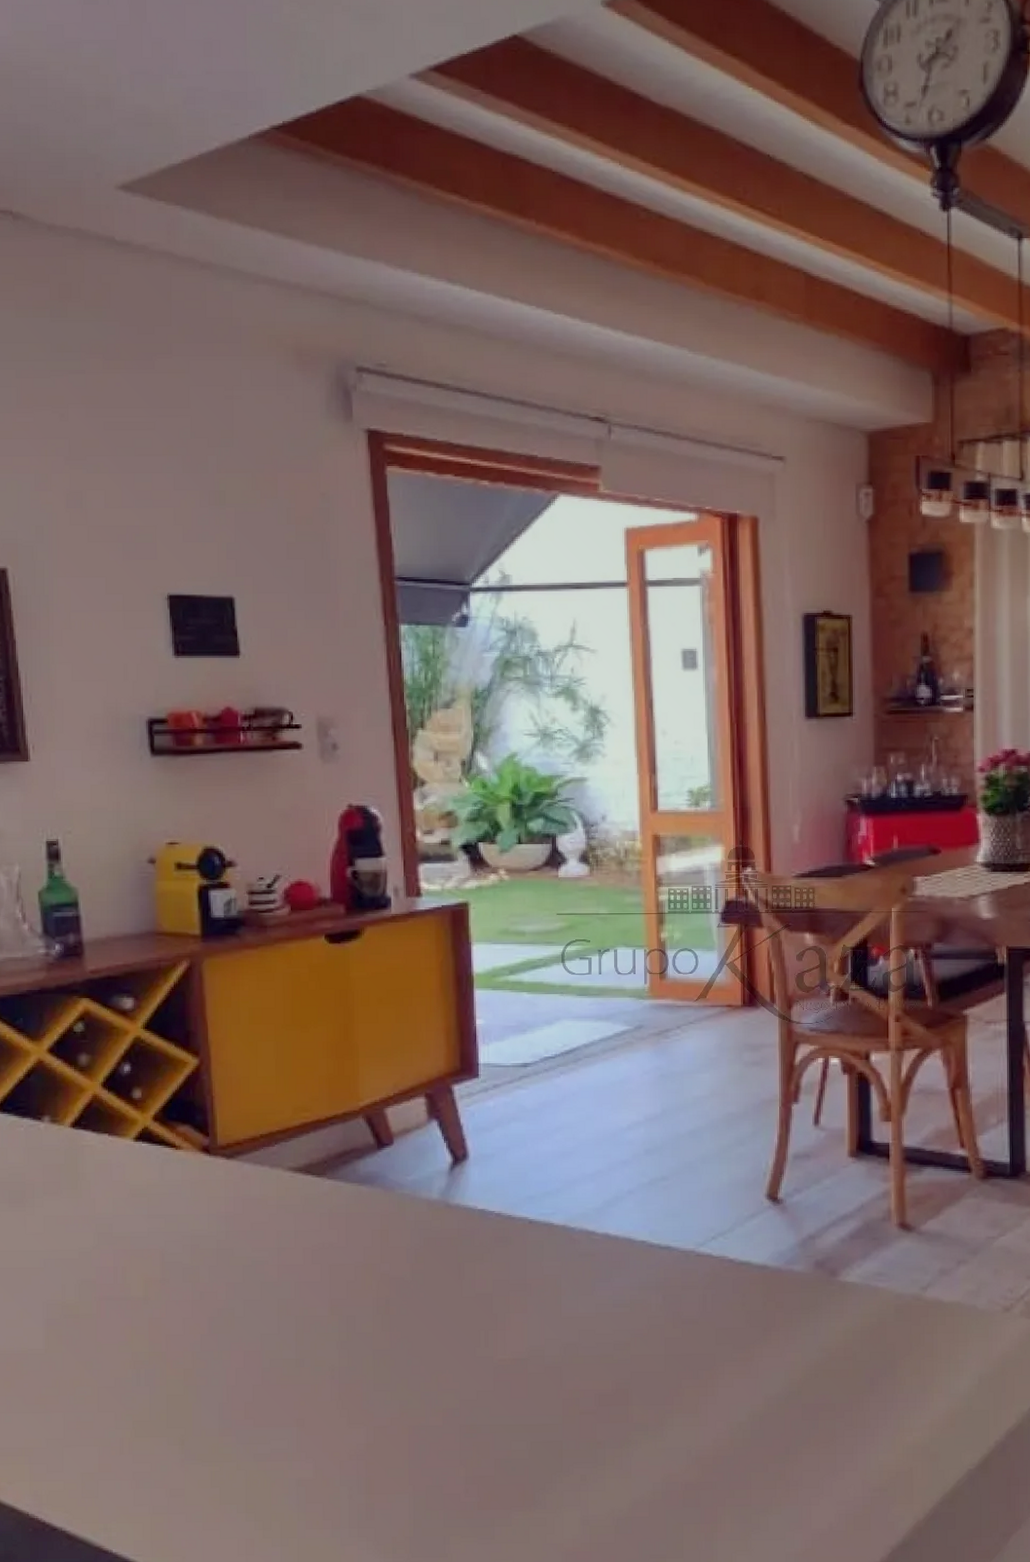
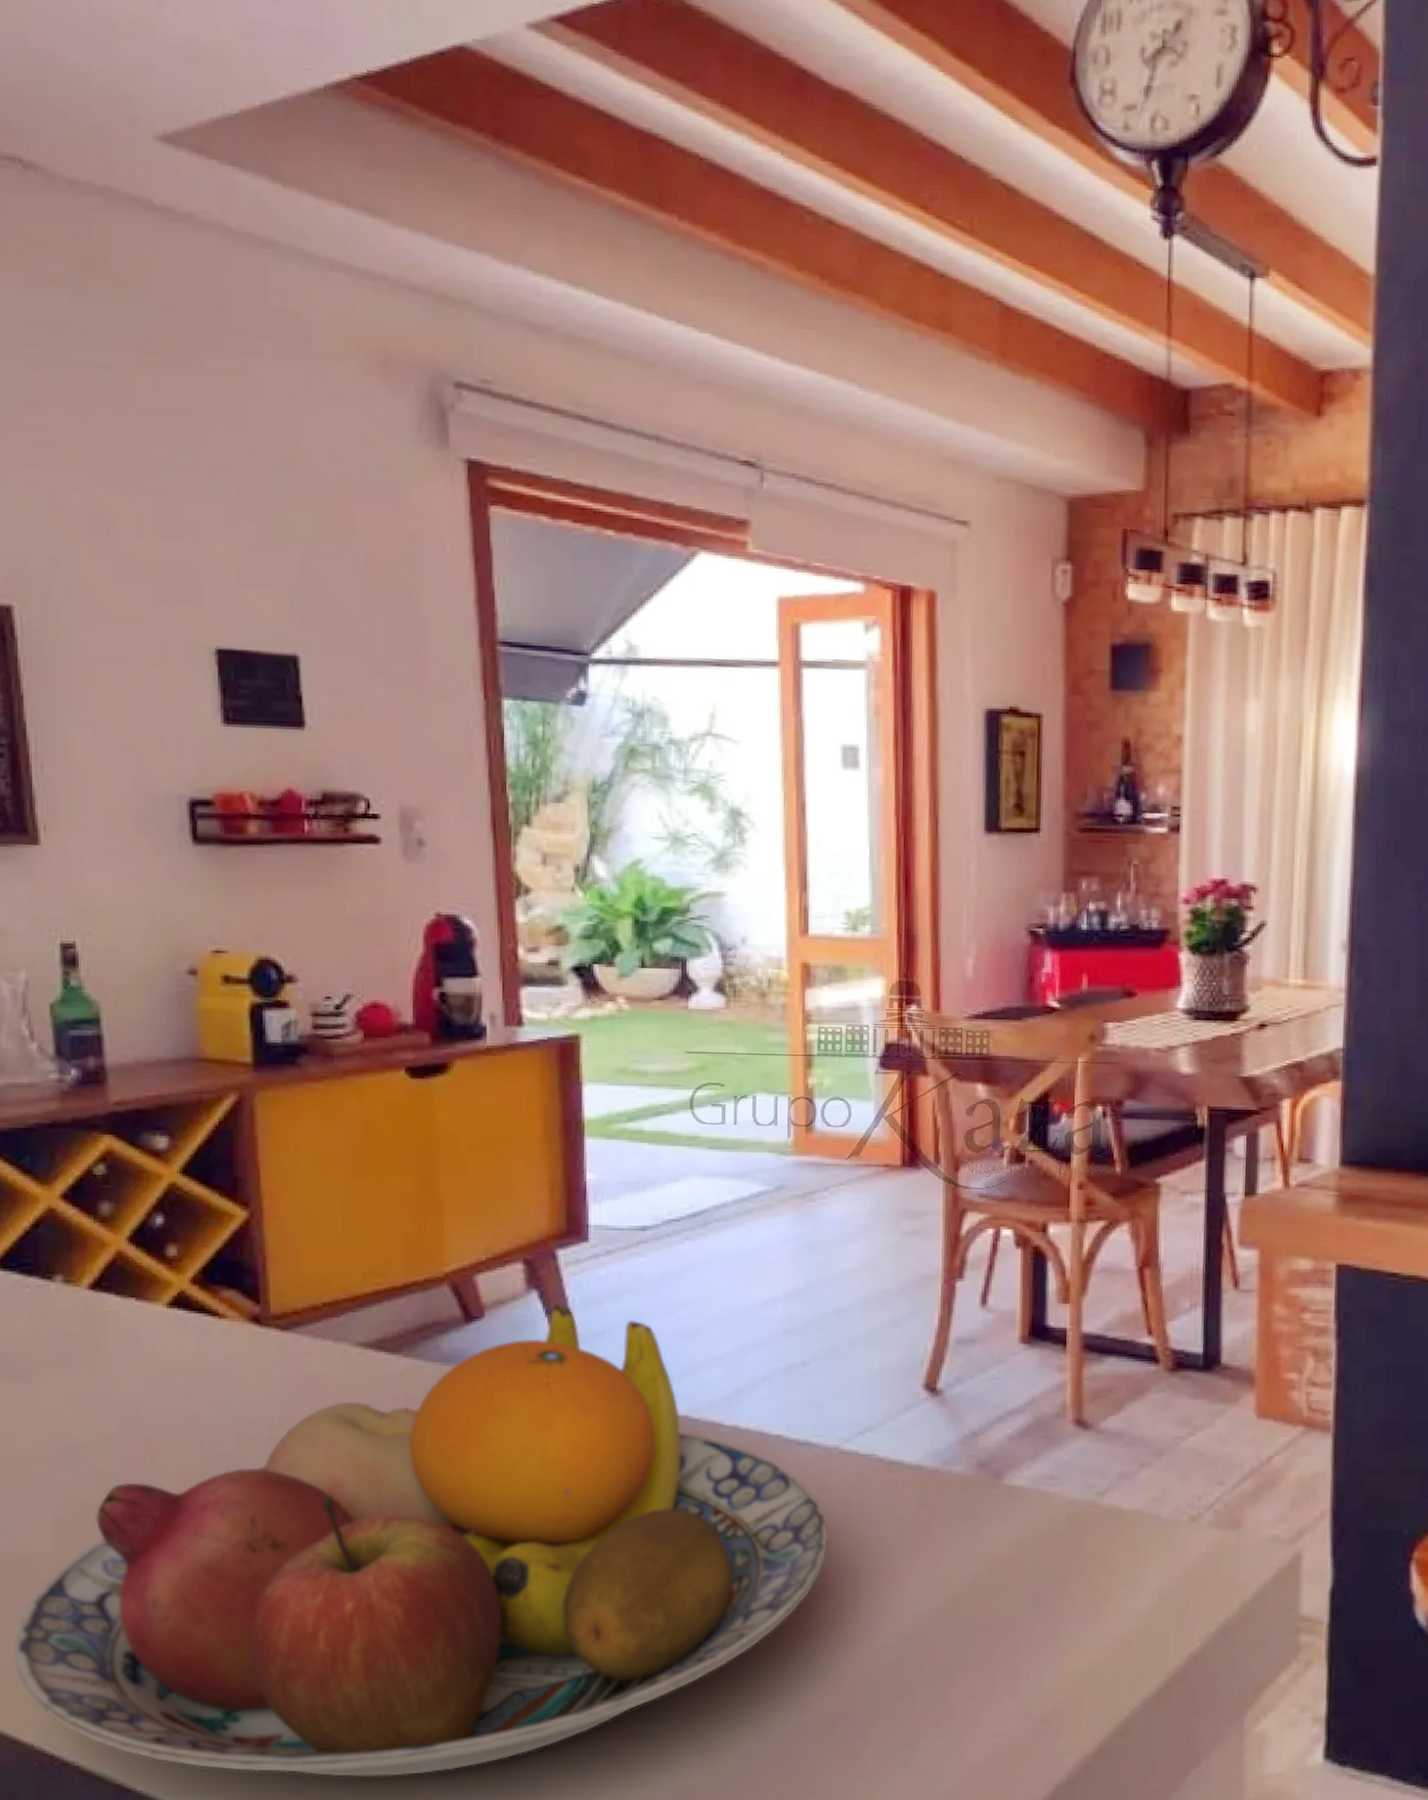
fruit bowl: none [12,1131,688,1541] -> present [14,1304,828,1777]

